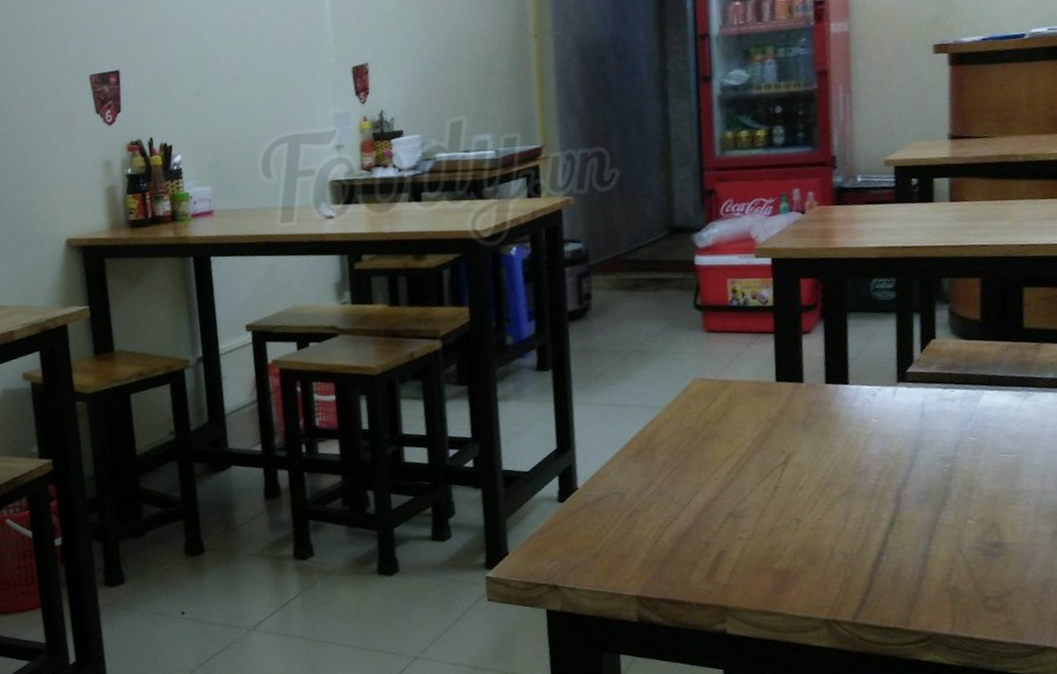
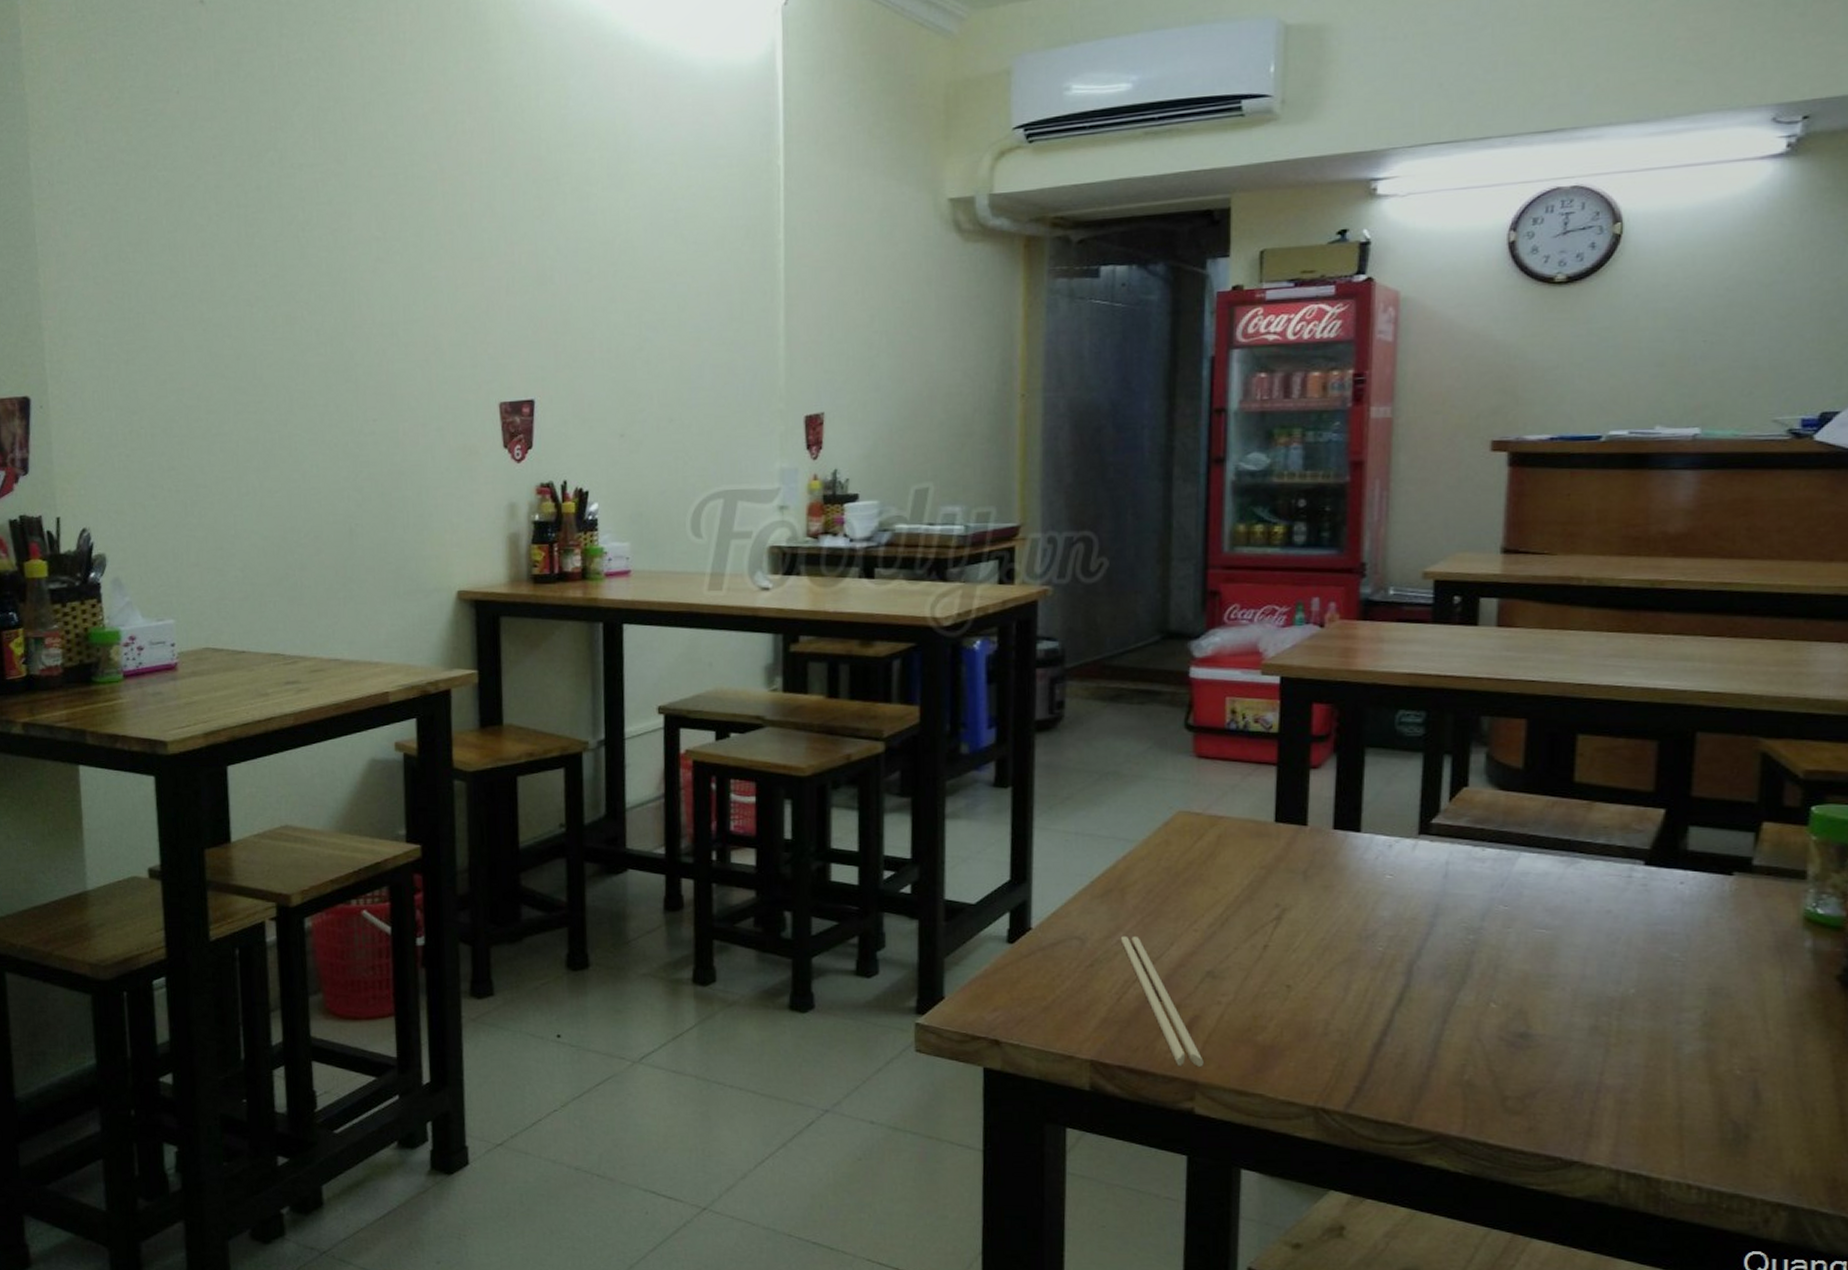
chopsticks: none [653,487,732,595] -> present [1120,936,1204,1067]

